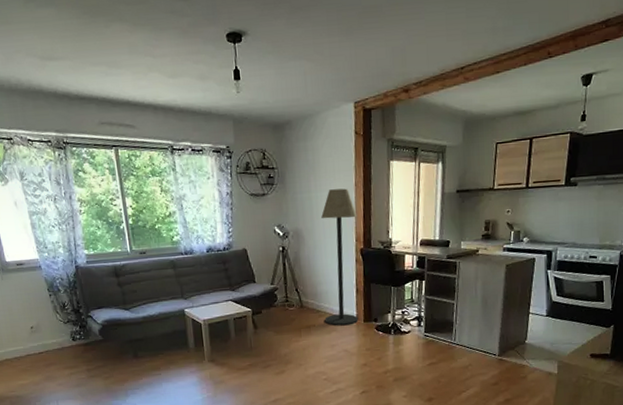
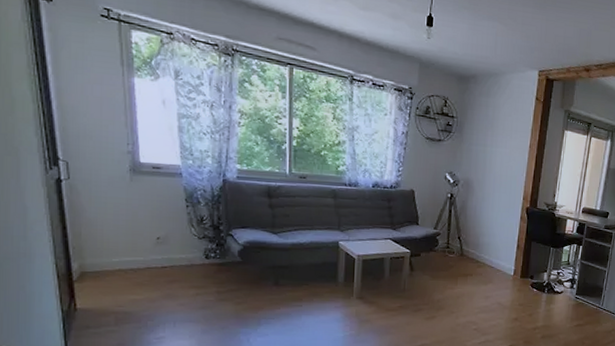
floor lamp: present [321,188,359,326] -> none [482,147,528,279]

